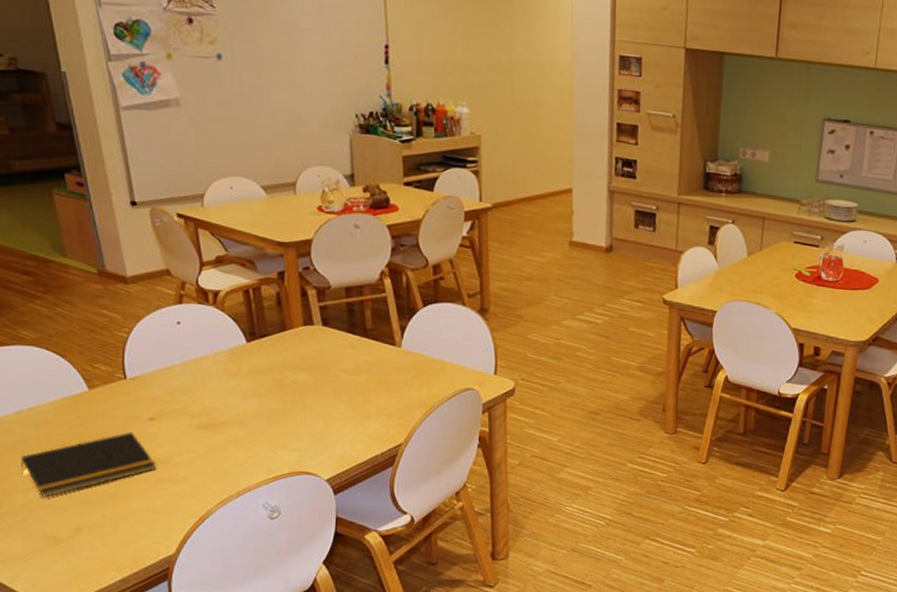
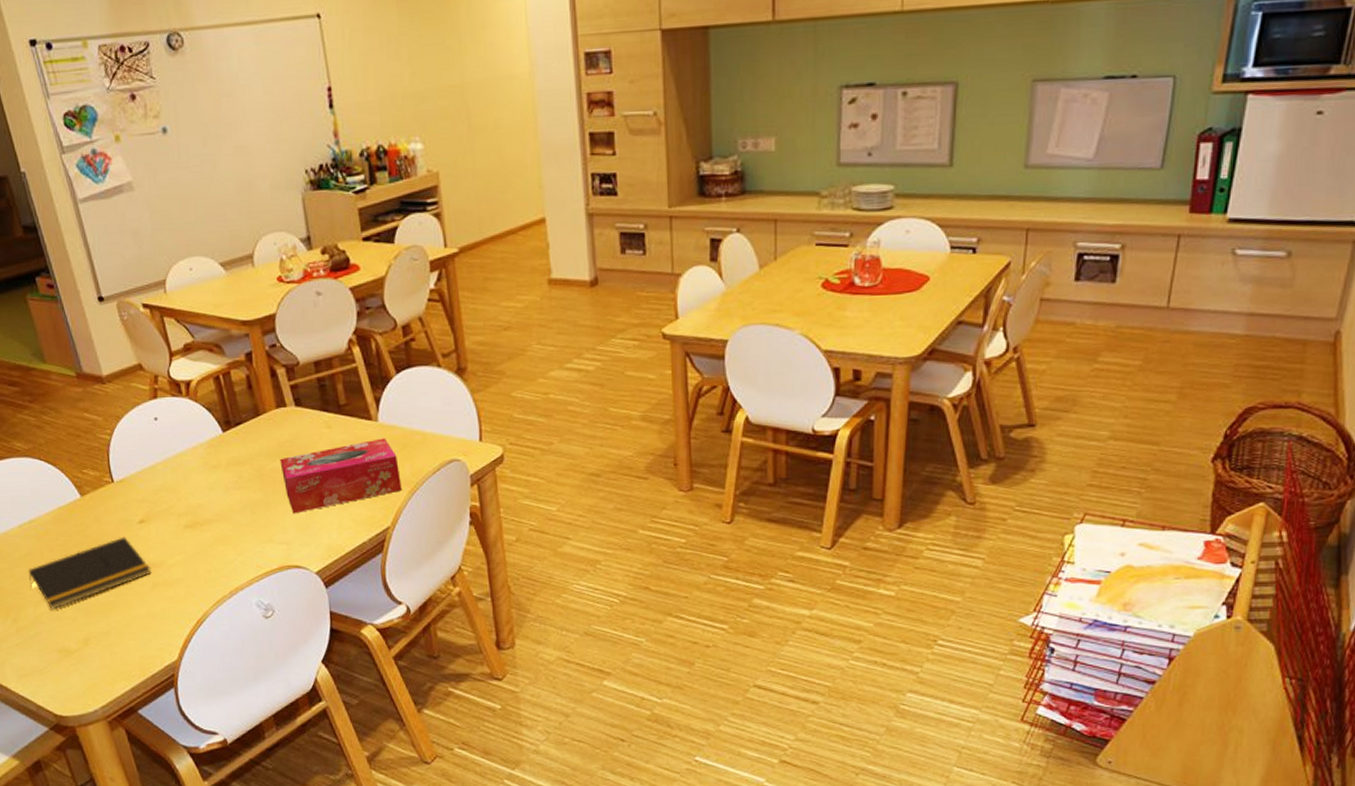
tissue box: none [301,363,418,424] -> present [280,438,402,514]

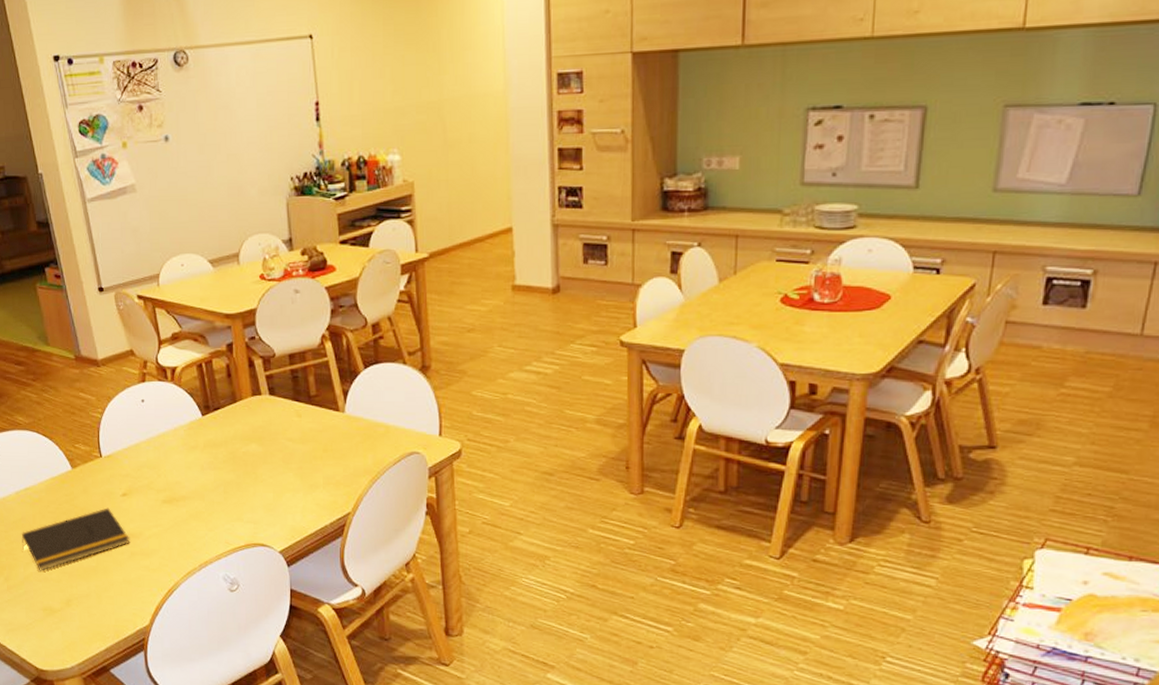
tissue box: present [280,438,402,514] -> none [252,429,364,496]

